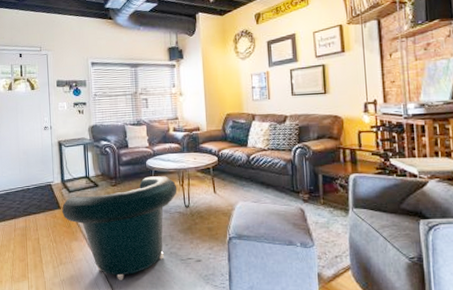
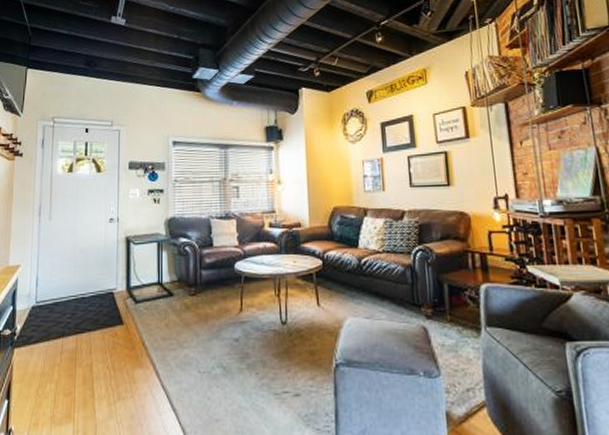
armchair: present [62,176,177,280] -> none [125,283,272,422]

